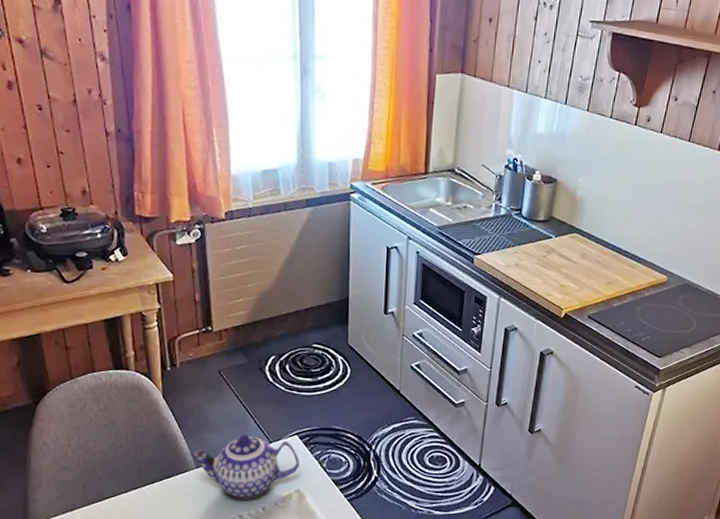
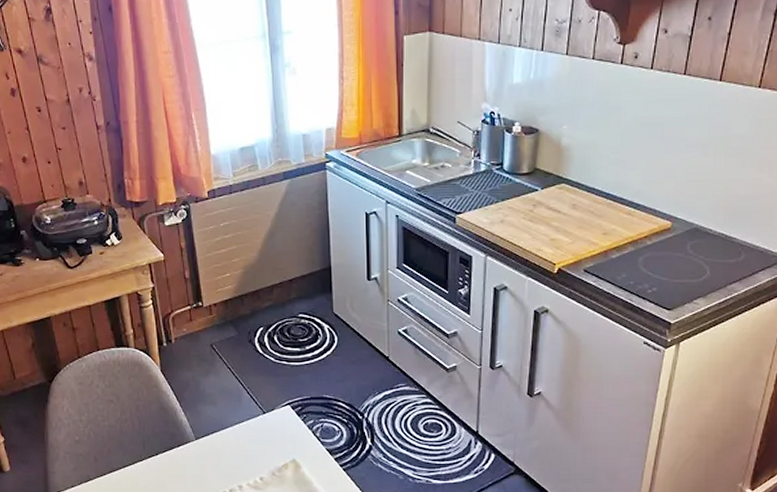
teapot: present [194,435,300,499] -> none [193,406,293,470]

